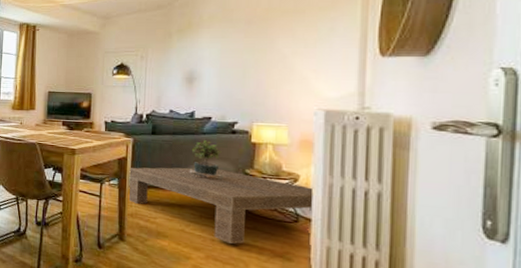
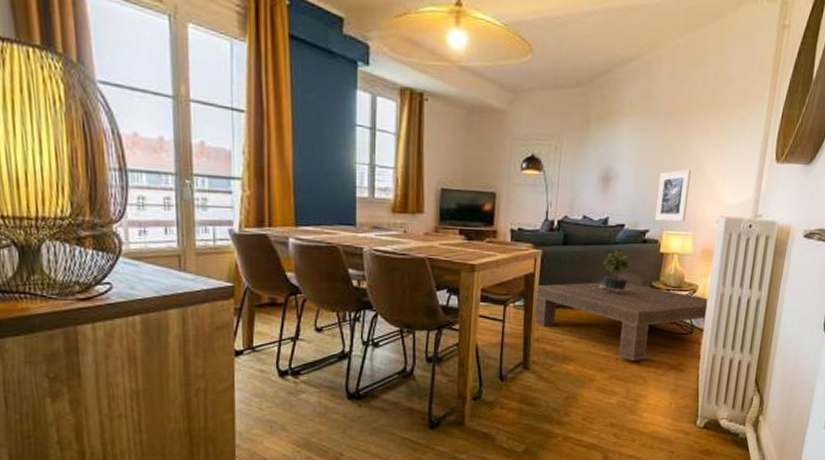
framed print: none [242,68,278,115] -> present [654,169,691,222]

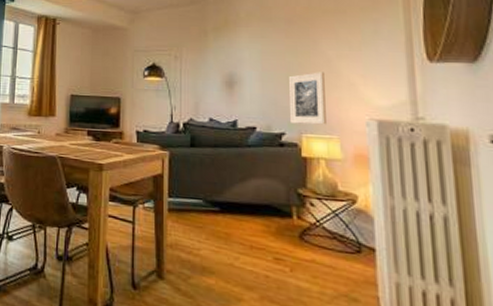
coffee table: present [536,282,707,361] -> none [168,186,374,281]
potted plant: present [592,251,633,296] -> none [227,154,275,203]

